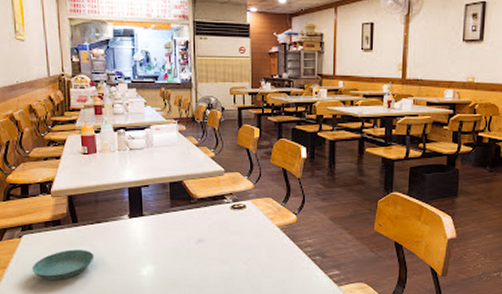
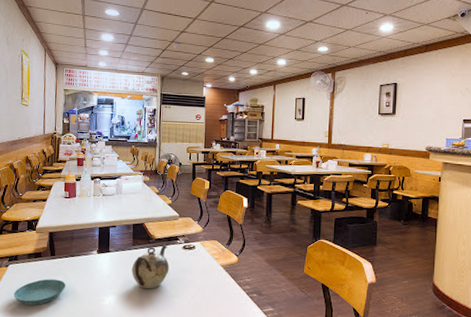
teapot: none [172,204,216,256] -> present [132,244,170,289]

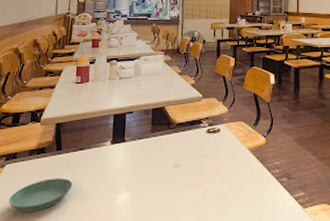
teapot: present [132,244,170,289] -> none [150,129,192,182]

